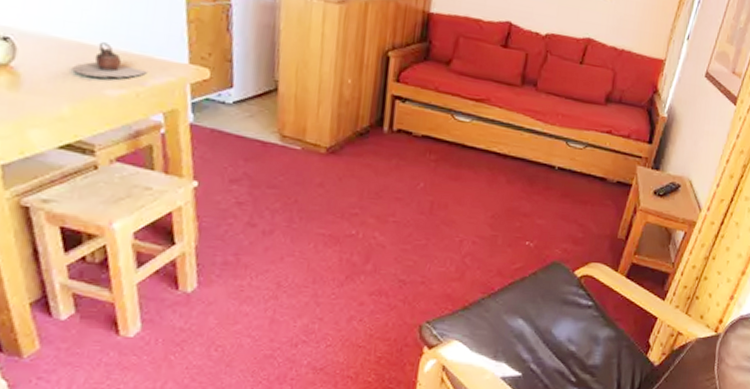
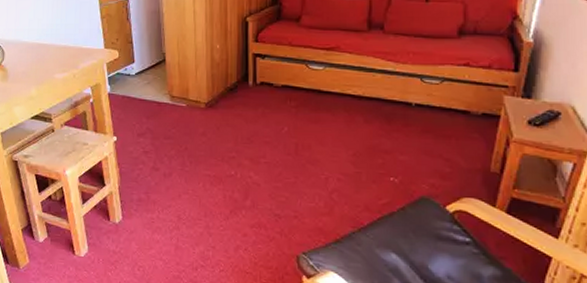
teapot: present [72,42,147,79] -> none [35,41,79,66]

